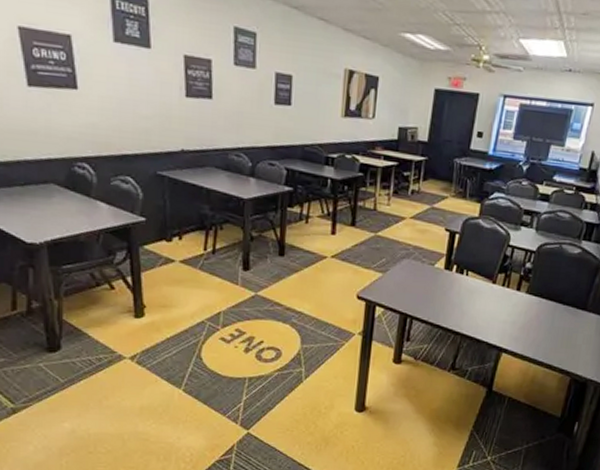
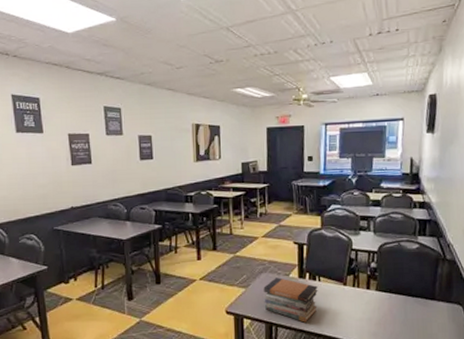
book stack: none [401,266,464,318] -> present [263,277,318,323]

